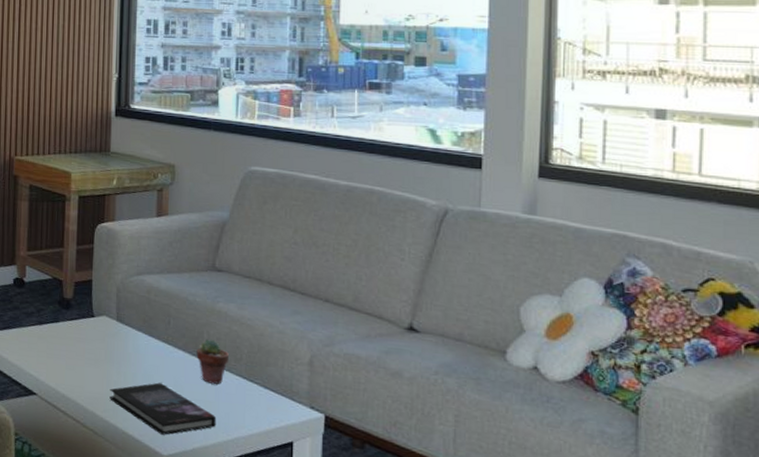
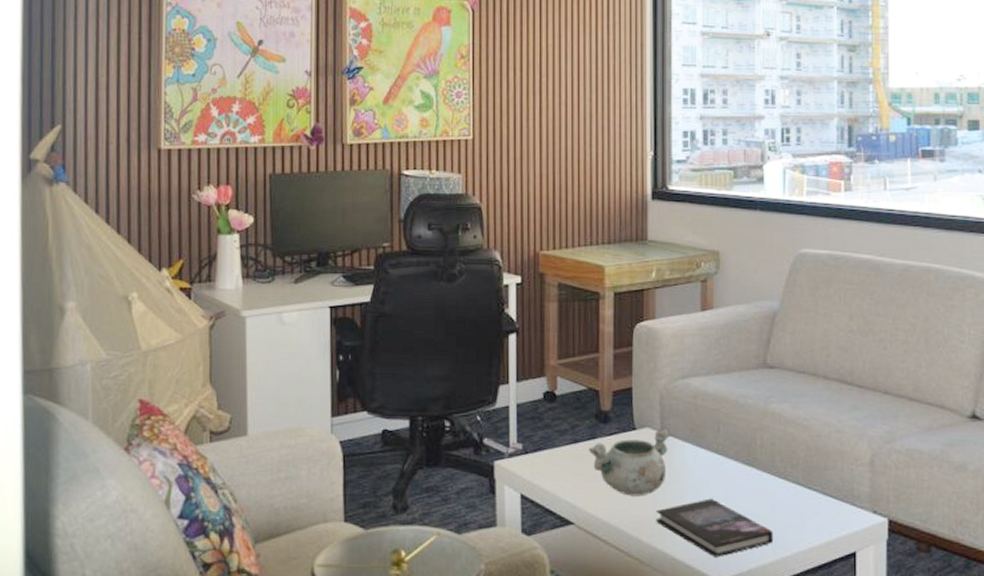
decorative bowl: none [52,317,125,376] -> present [589,428,671,496]
potted succulent: present [196,339,229,385] -> none [749,446,784,496]

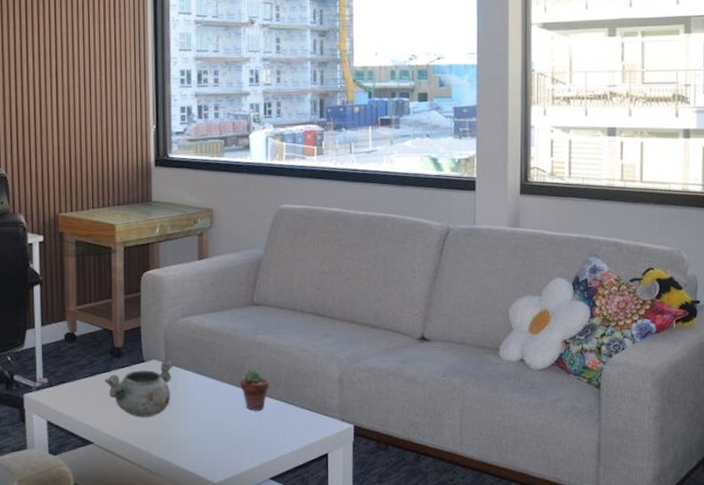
book: present [656,498,774,557] -> none [162,416,261,464]
potted succulent: none [749,446,784,496] -> present [240,370,269,411]

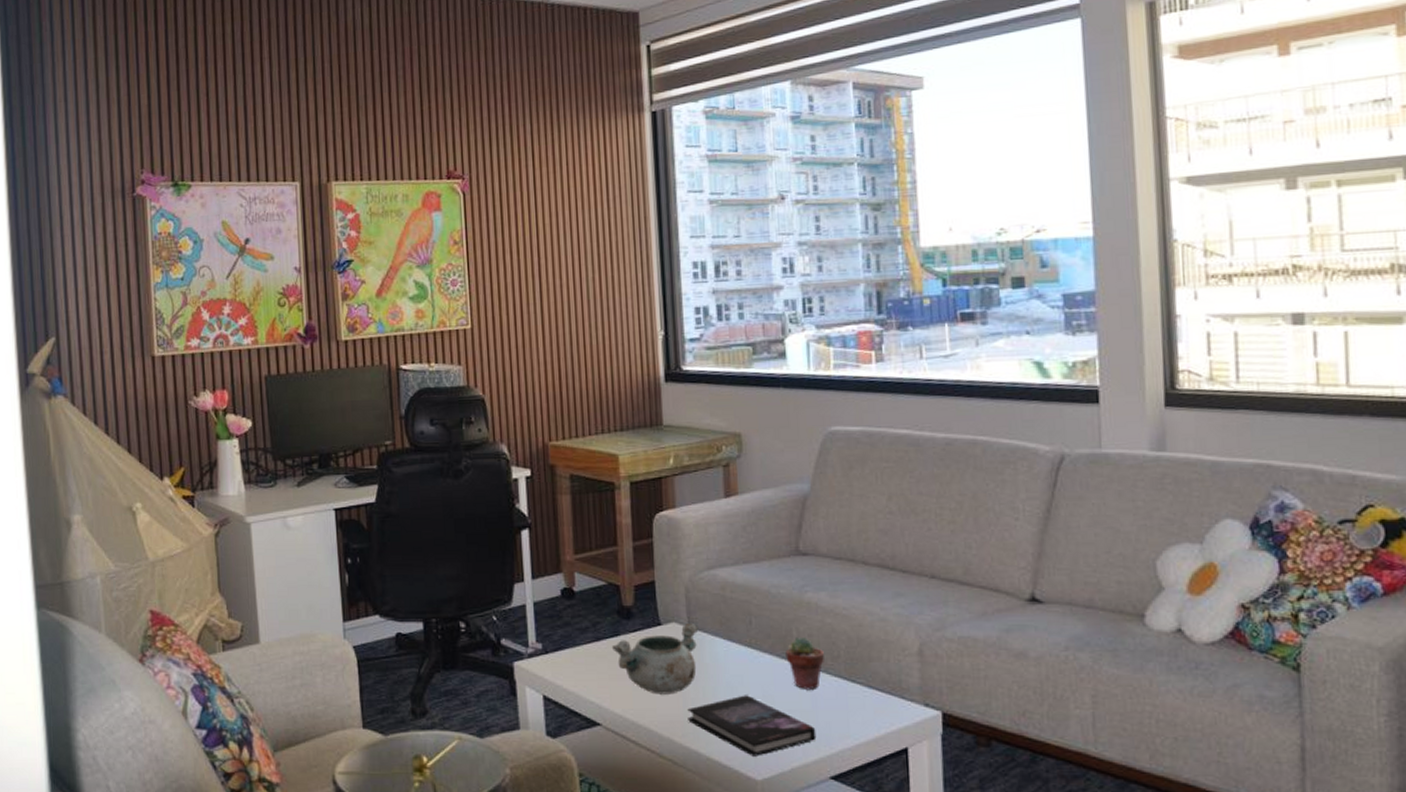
book: none [162,416,261,464] -> present [687,695,817,756]

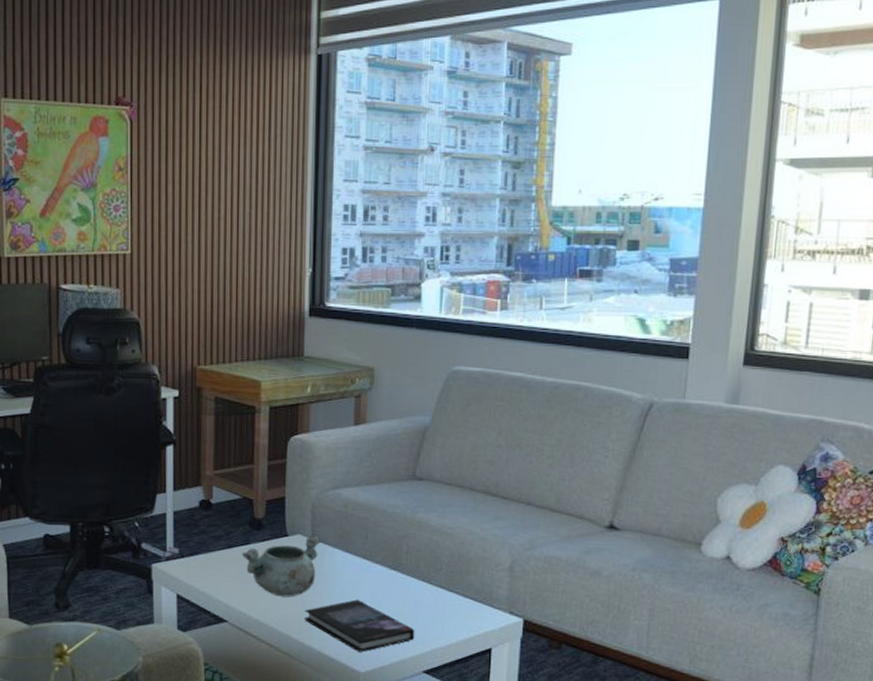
potted succulent: present [785,638,824,691] -> none [395,552,428,598]

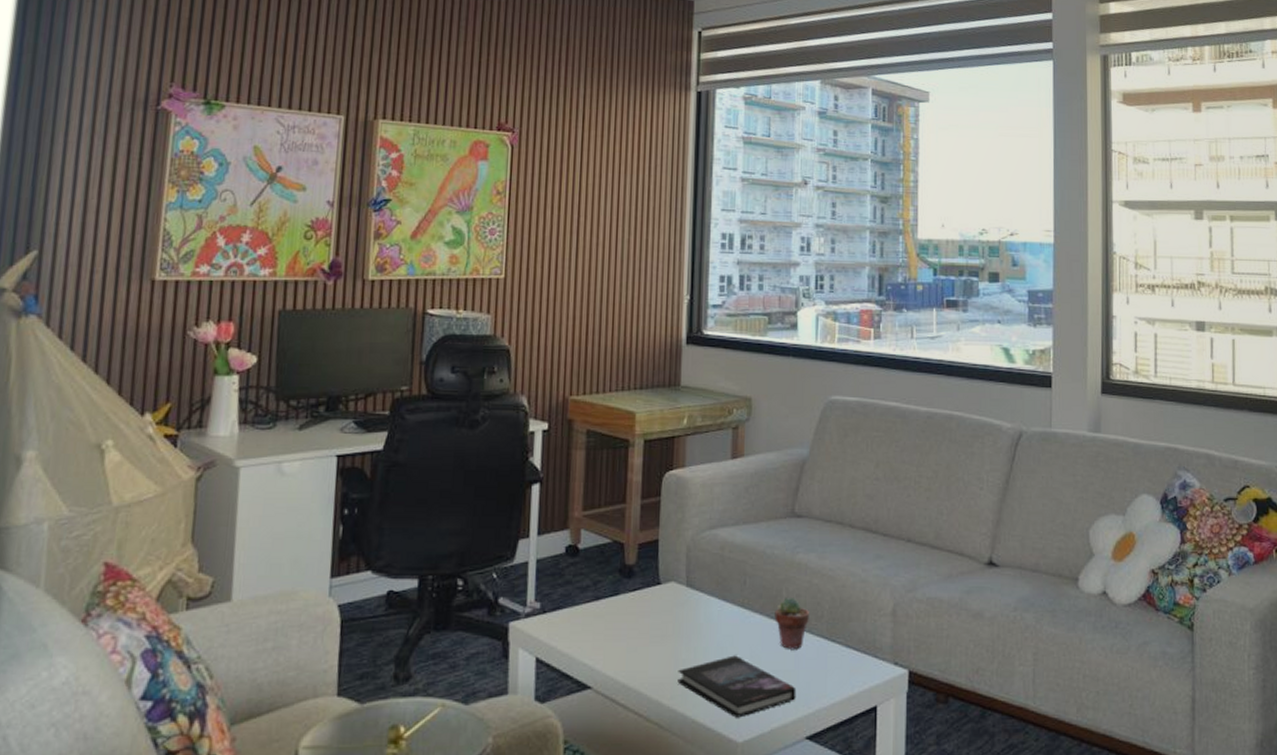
decorative bowl: present [242,535,321,597] -> none [611,582,696,656]
potted succulent: none [395,552,428,598] -> present [774,598,809,651]

